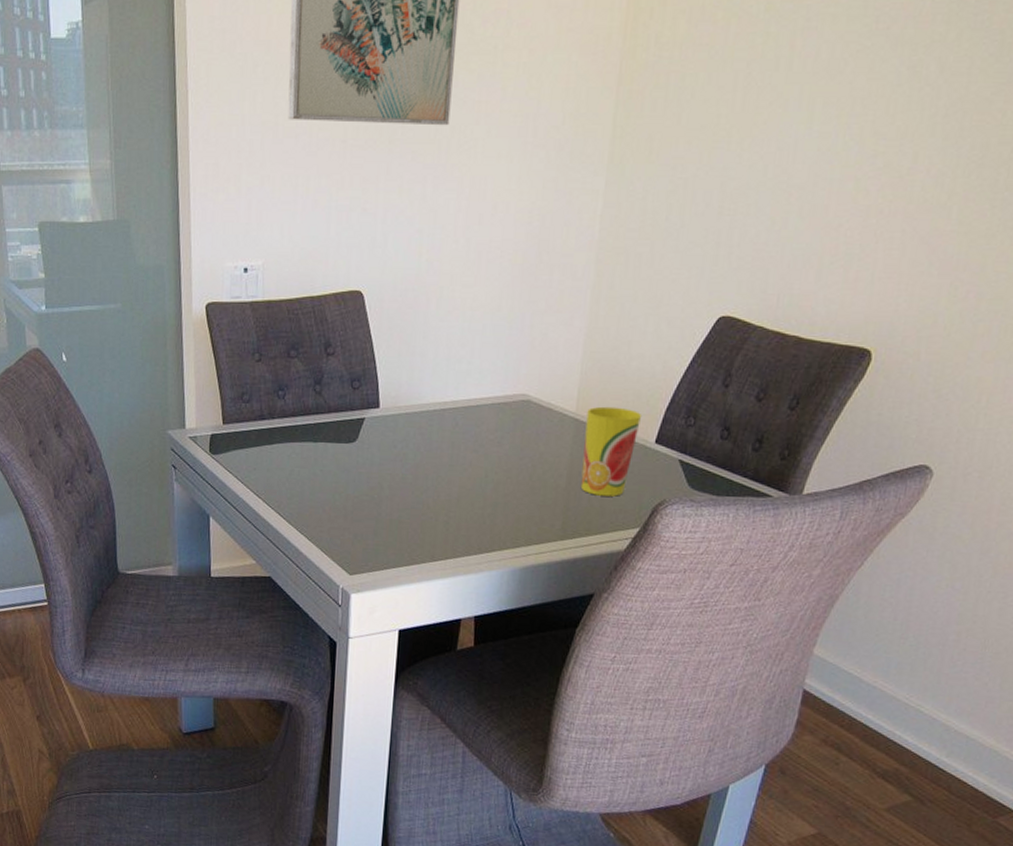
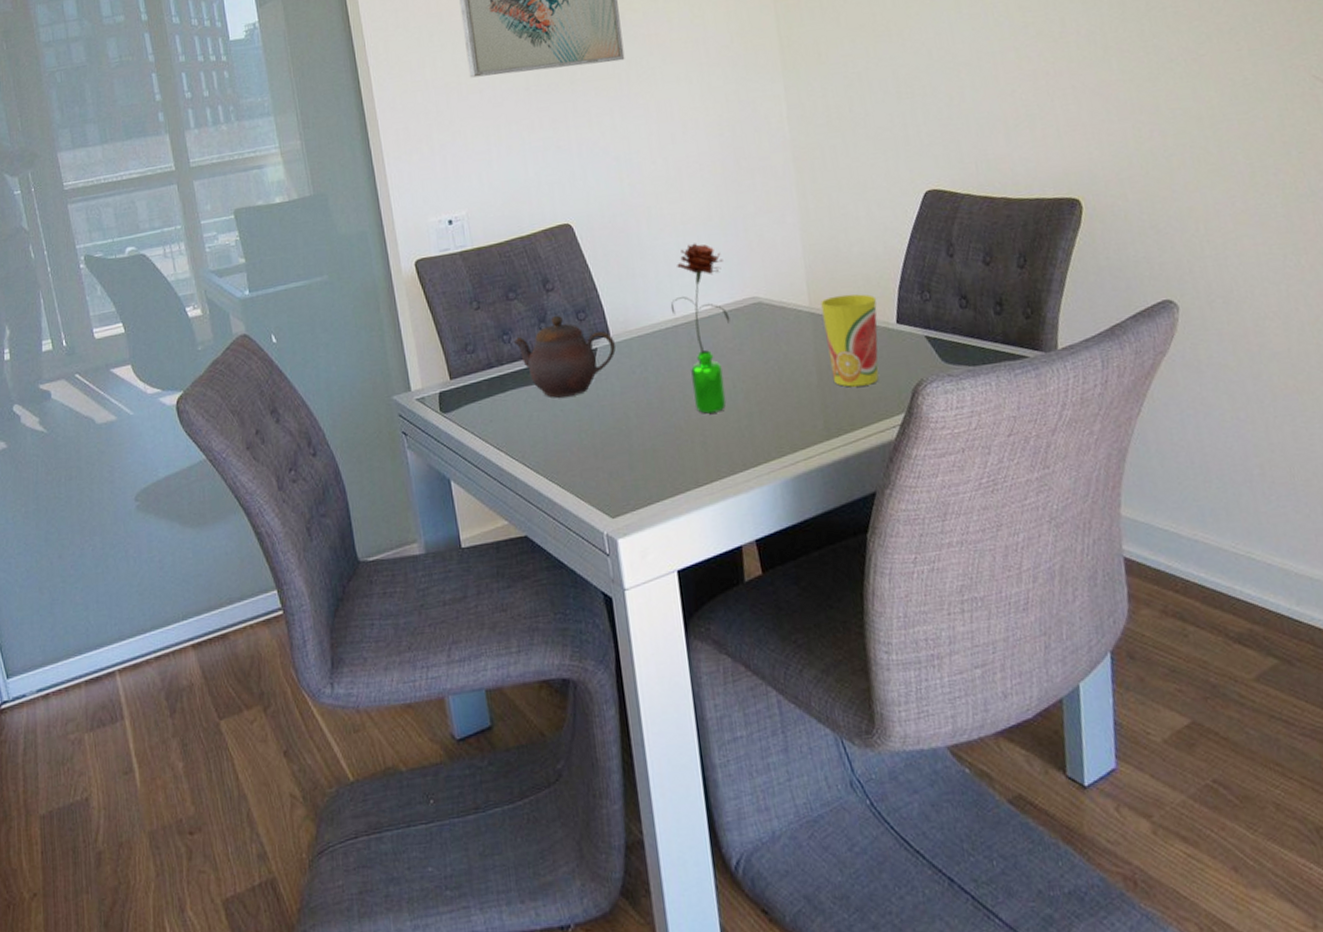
teapot: none [288,379,383,459] -> present [515,315,616,398]
flower: none [442,331,503,497] -> present [670,243,730,414]

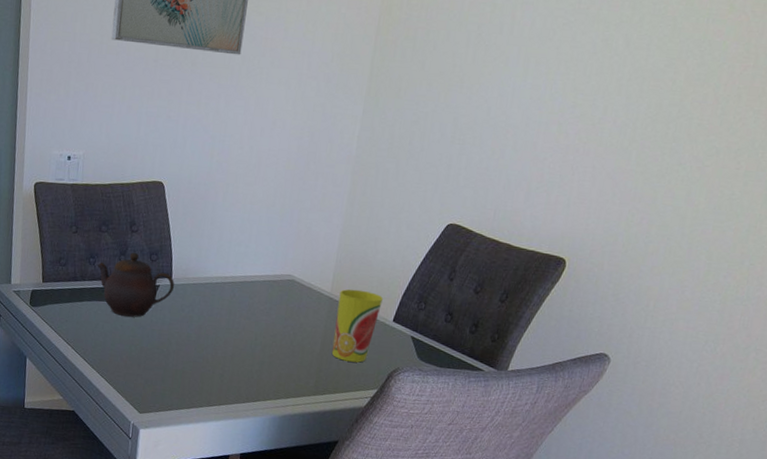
flower: present [670,243,730,414] -> none [222,221,275,356]

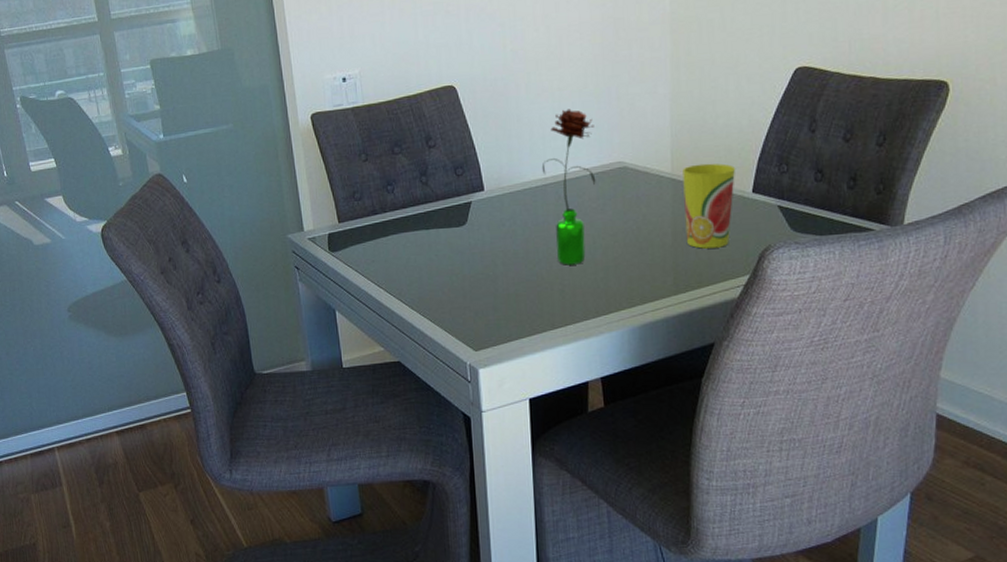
teapot: present [98,252,174,317] -> none [397,169,488,244]
flower: none [222,221,275,356] -> present [541,108,596,265]

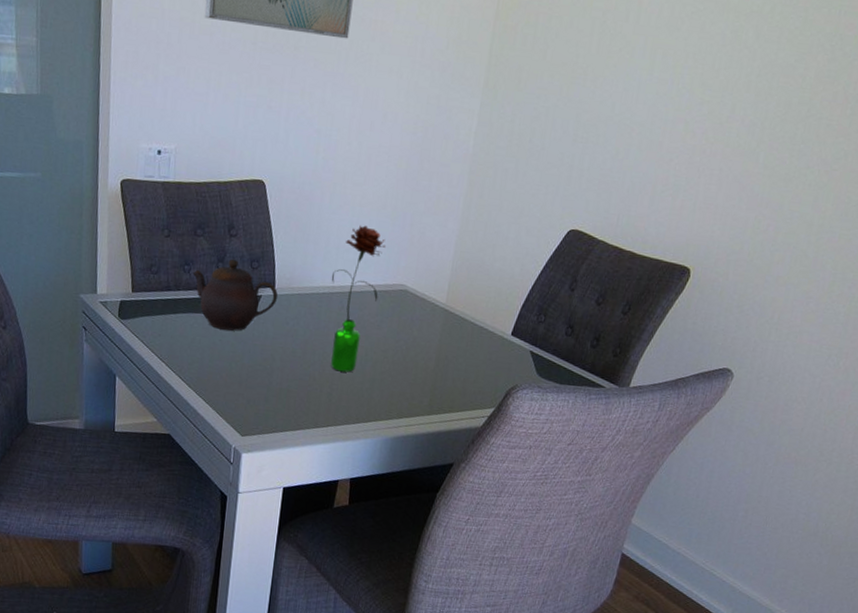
teapot: none [397,169,488,244] -> present [193,258,278,331]
cup: present [682,163,736,249] -> none [446,300,502,380]

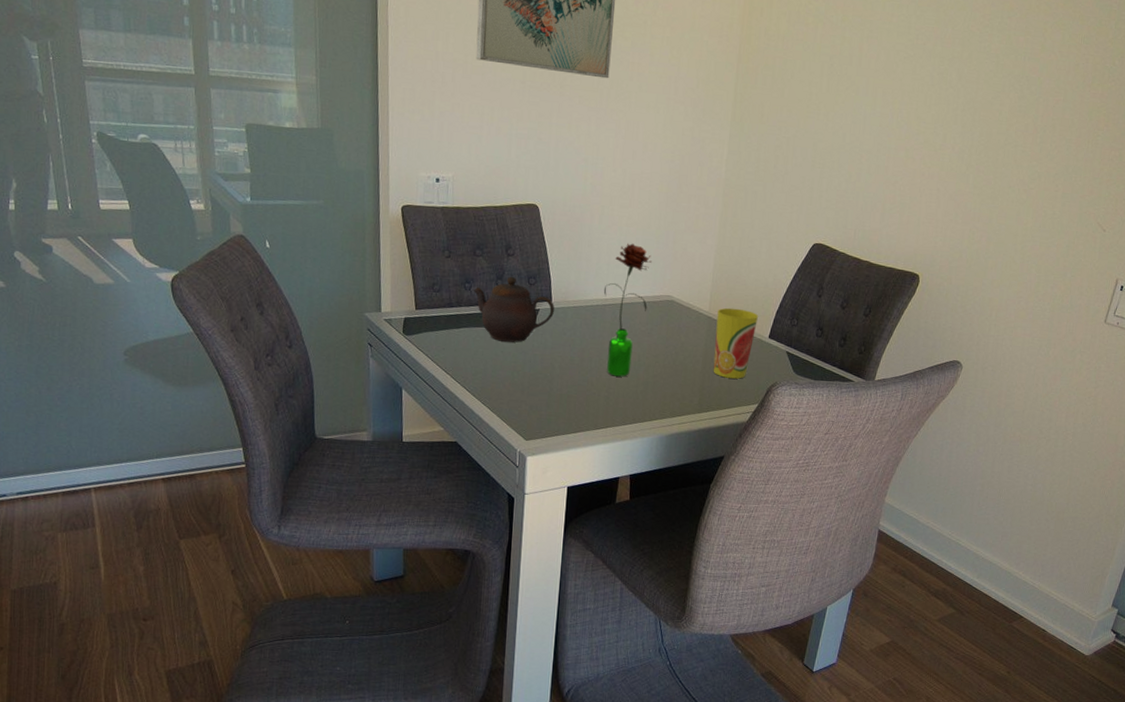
cup: none [446,300,502,380] -> present [713,307,759,379]

